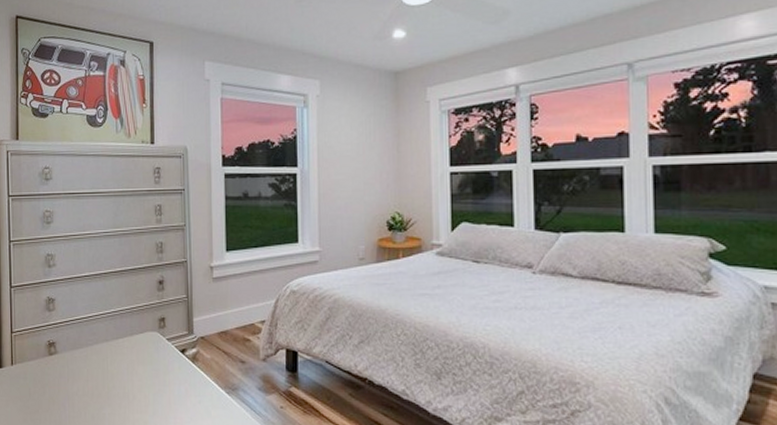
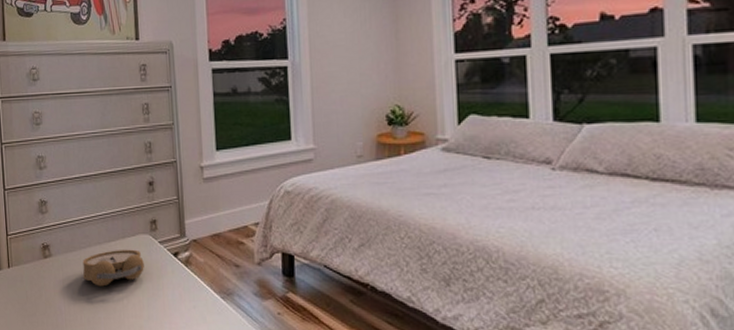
alarm clock: none [88,346,151,383] -> present [82,249,144,287]

